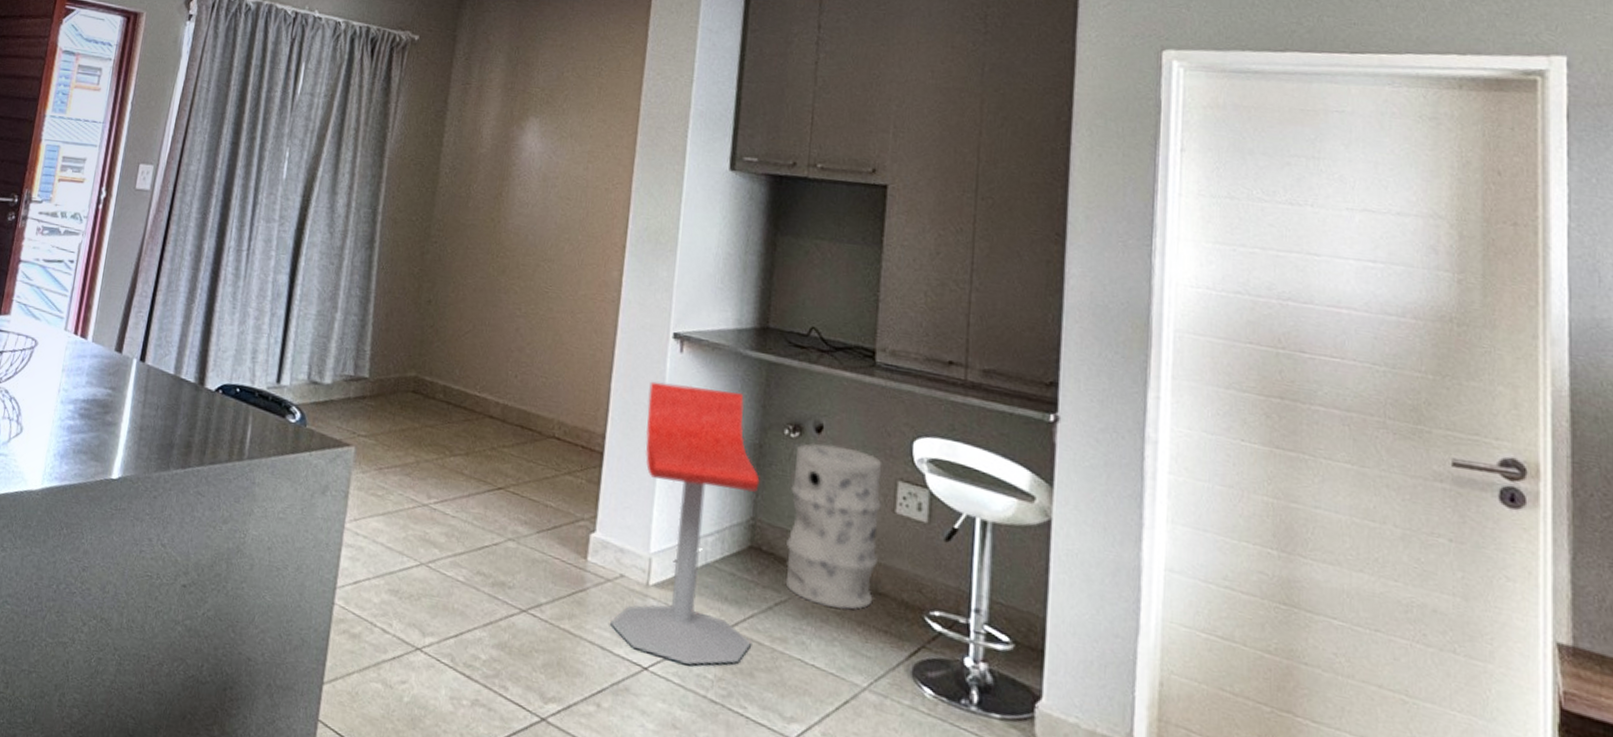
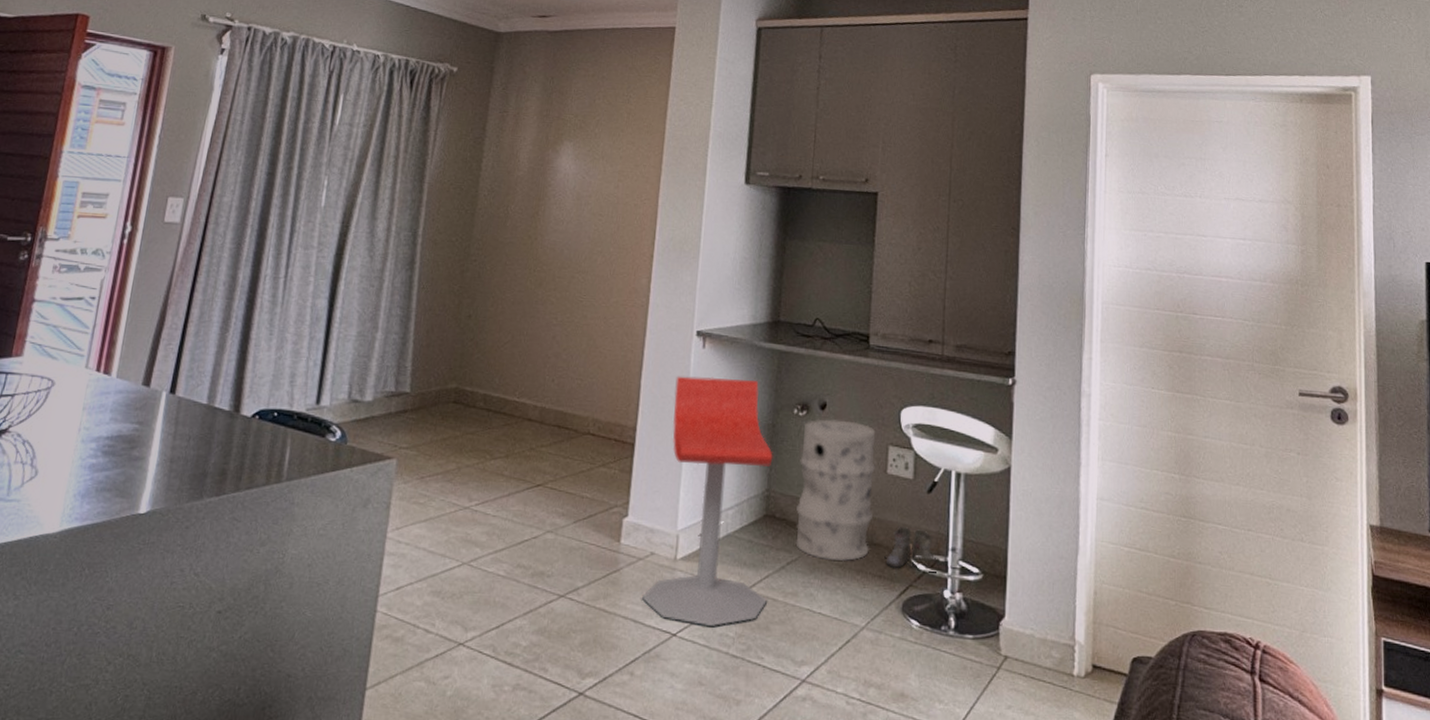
boots: none [891,576,956,636] -> present [884,526,936,573]

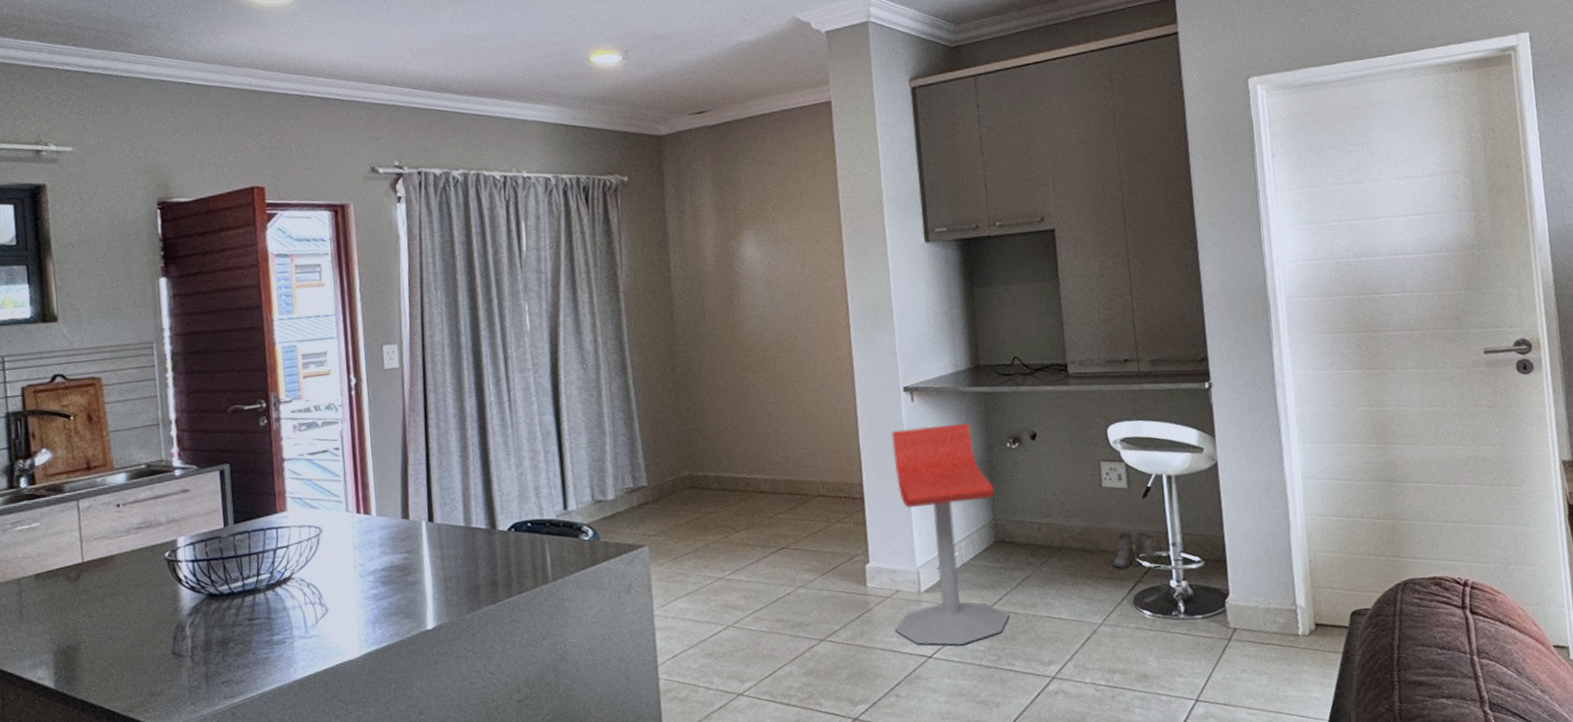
trash can: present [796,419,876,562] -> none [1018,445,1096,572]

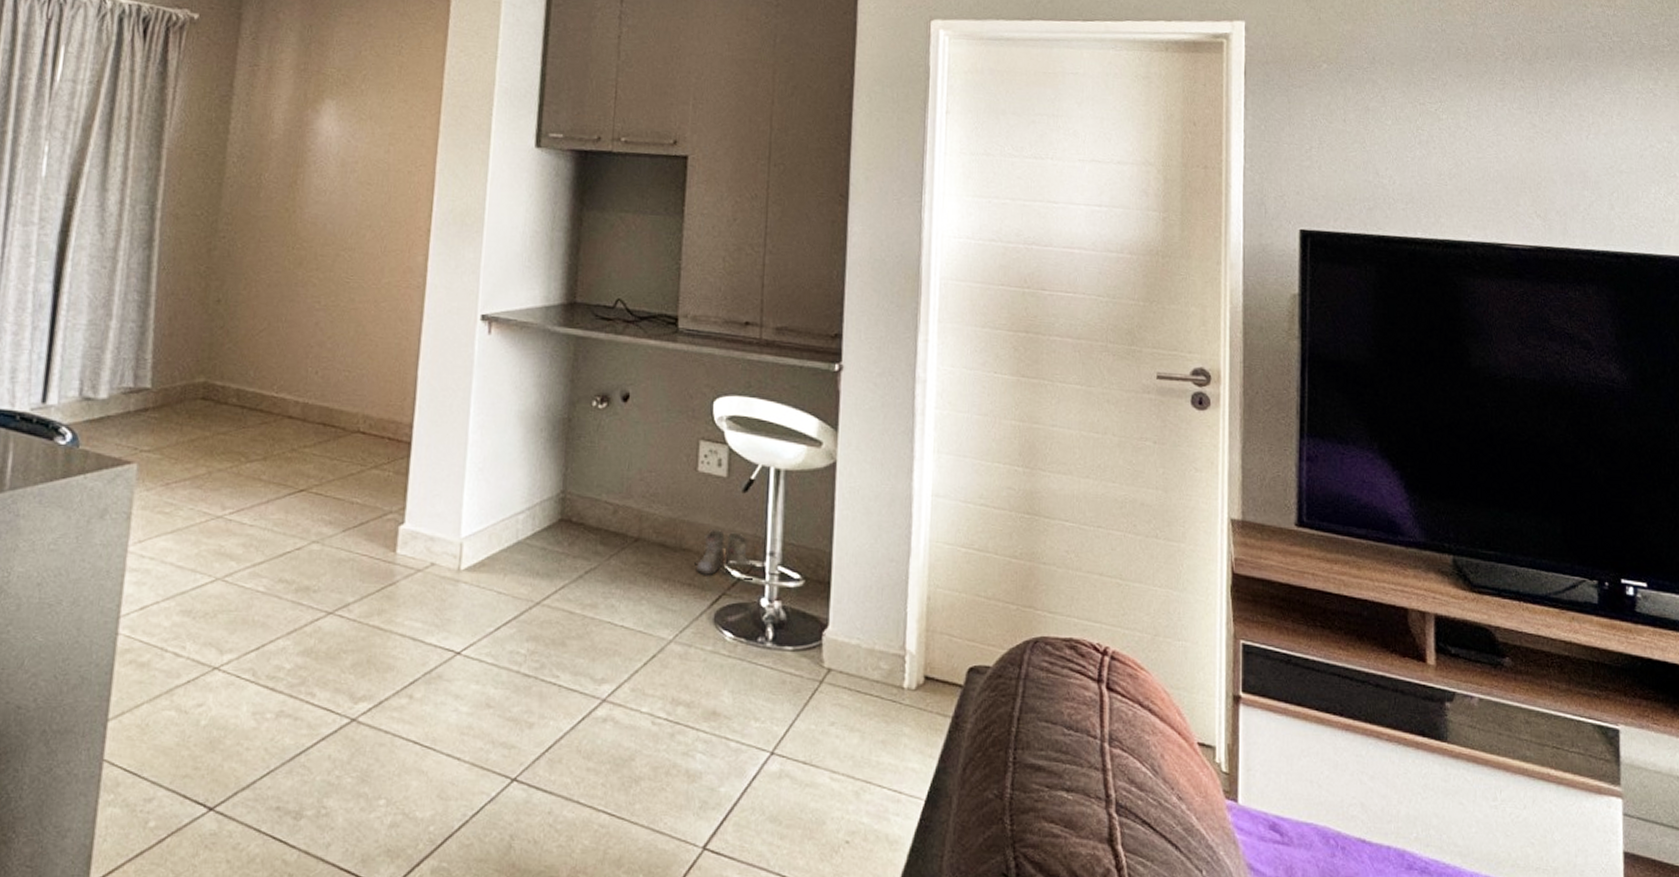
stool: present [891,422,1009,645] -> none [420,365,569,643]

